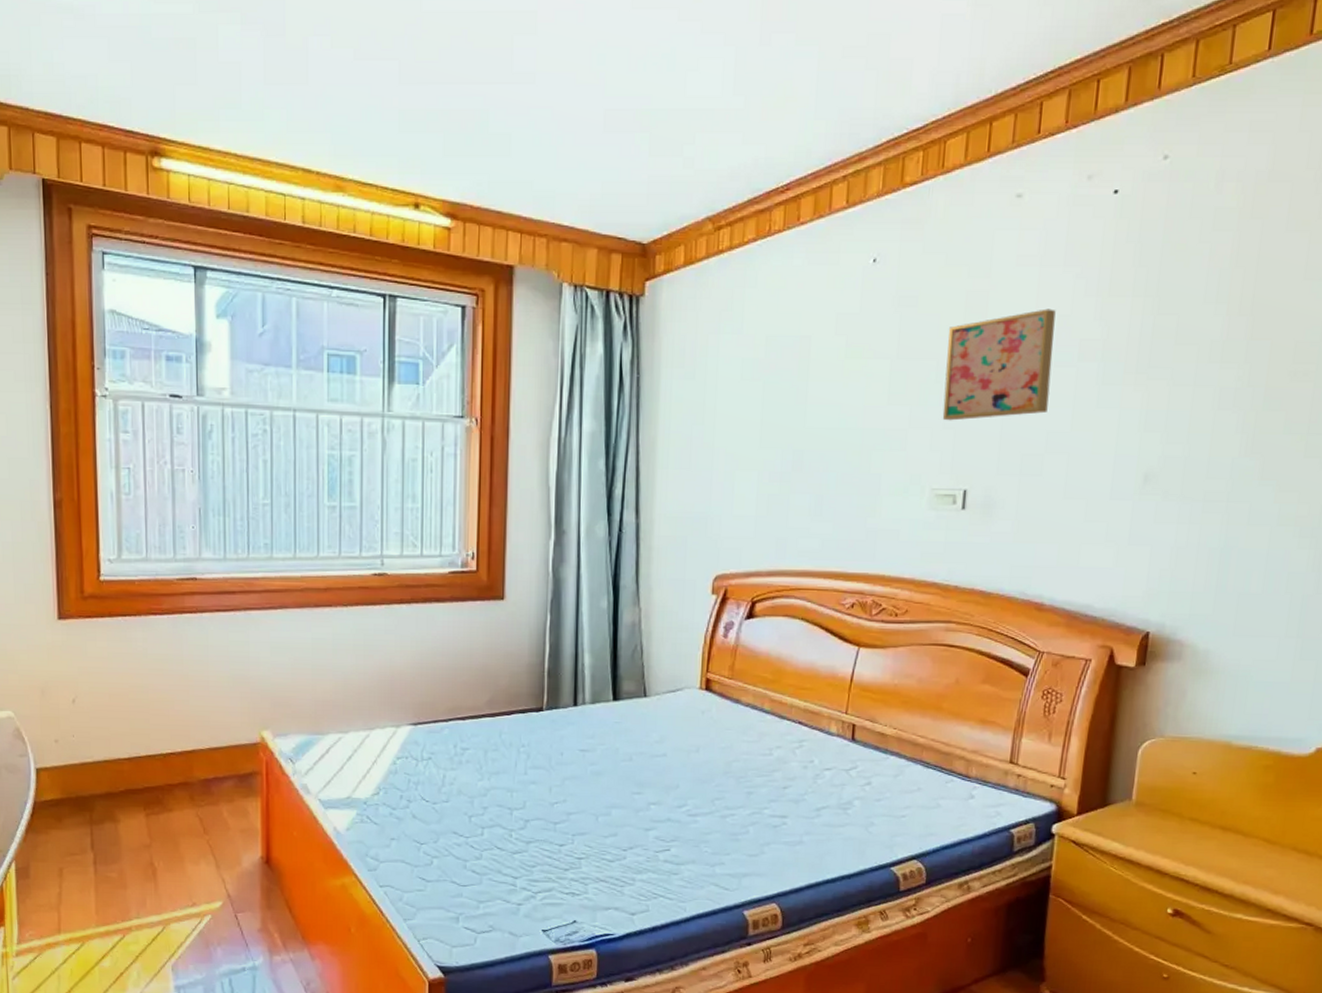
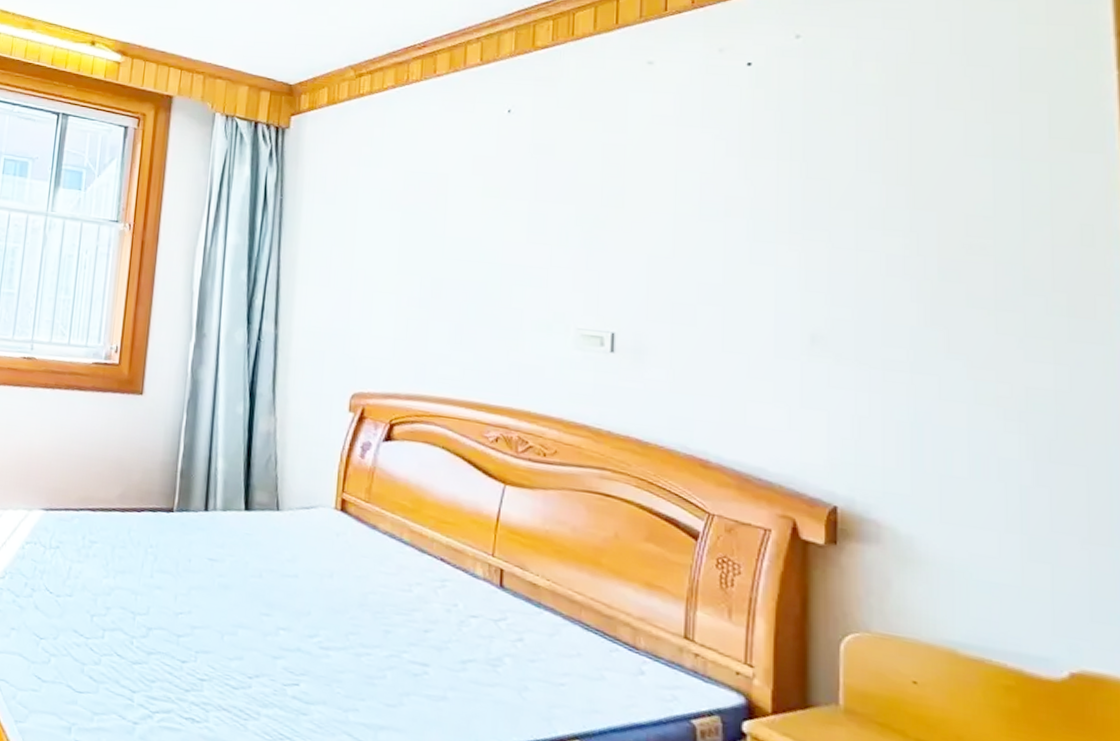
wall art: present [942,308,1056,421] -> none [584,165,698,264]

